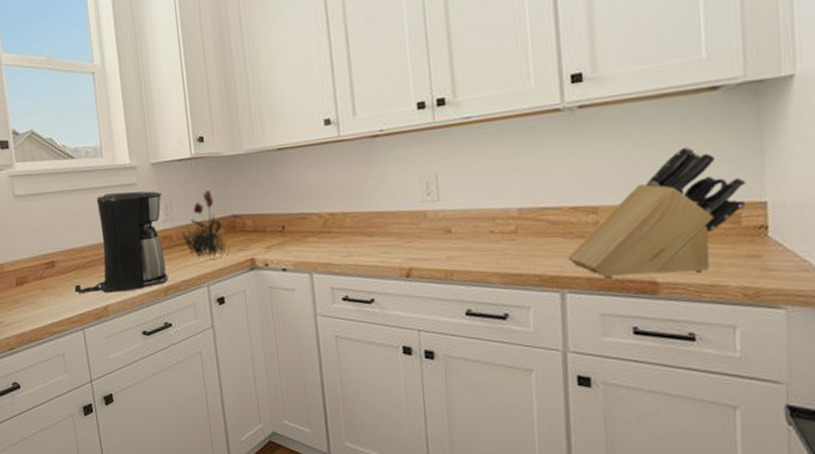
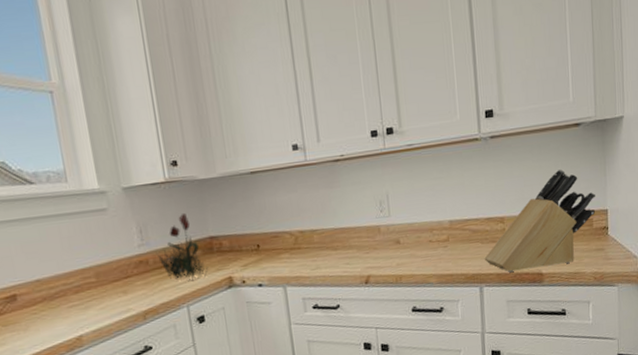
coffee maker: present [74,191,169,294] -> none [41,216,148,327]

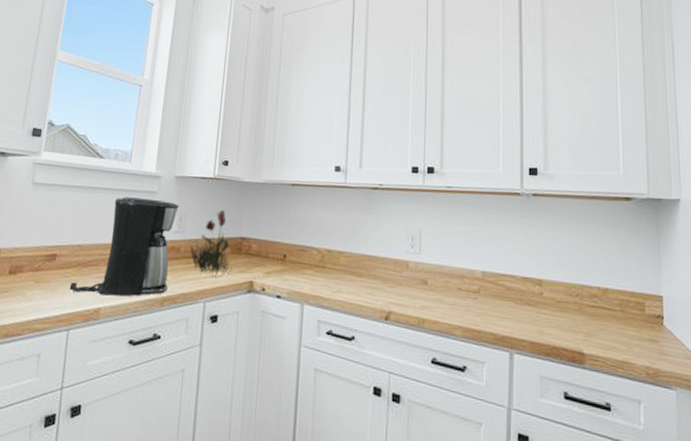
coffee maker: none [41,216,148,327] -> present [69,197,179,297]
knife block: present [484,168,595,272] -> none [517,240,648,349]

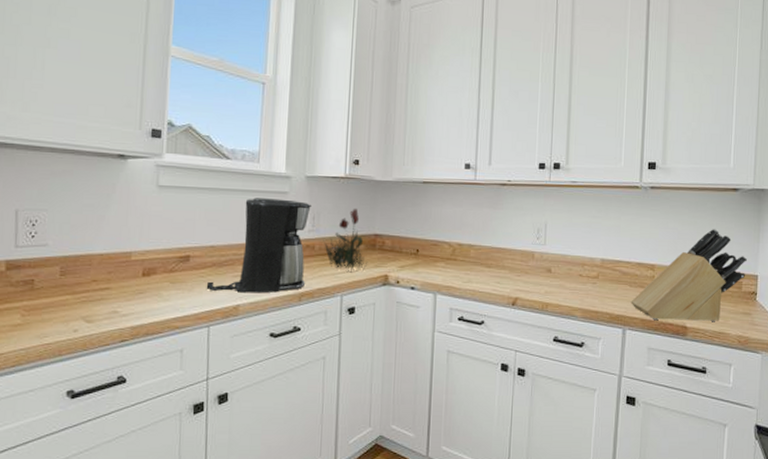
knife block: none [517,240,648,349] -> present [631,228,747,322]

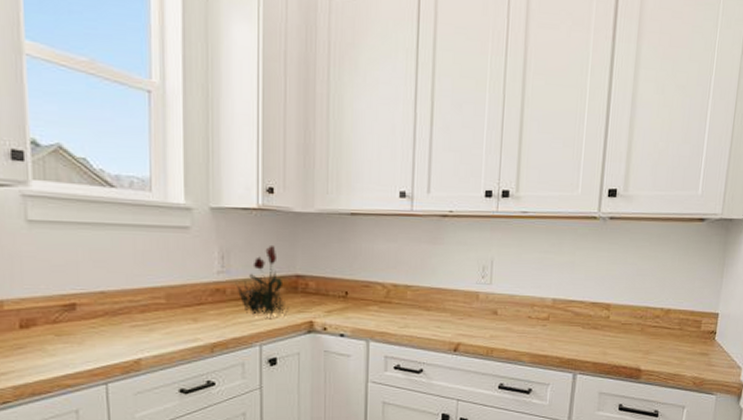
coffee maker: present [206,198,311,293] -> none [99,234,219,345]
knife block: present [631,228,747,322] -> none [583,263,708,364]

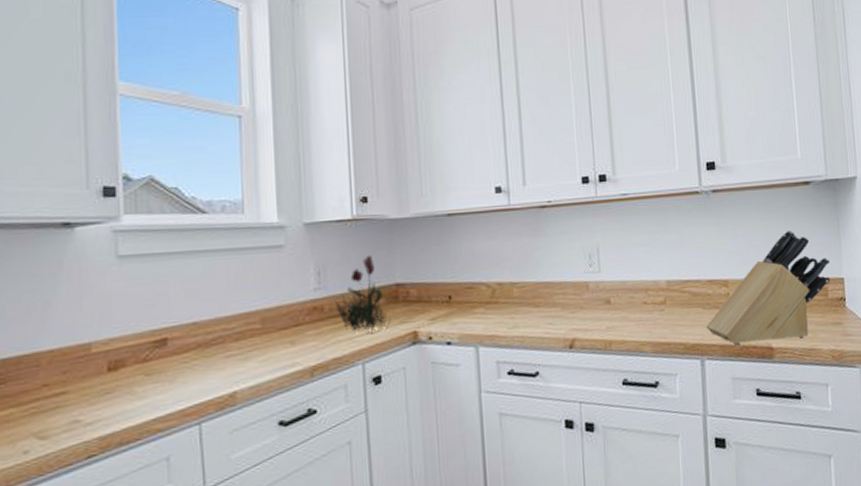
knife block: none [583,263,708,364] -> present [706,229,830,344]

